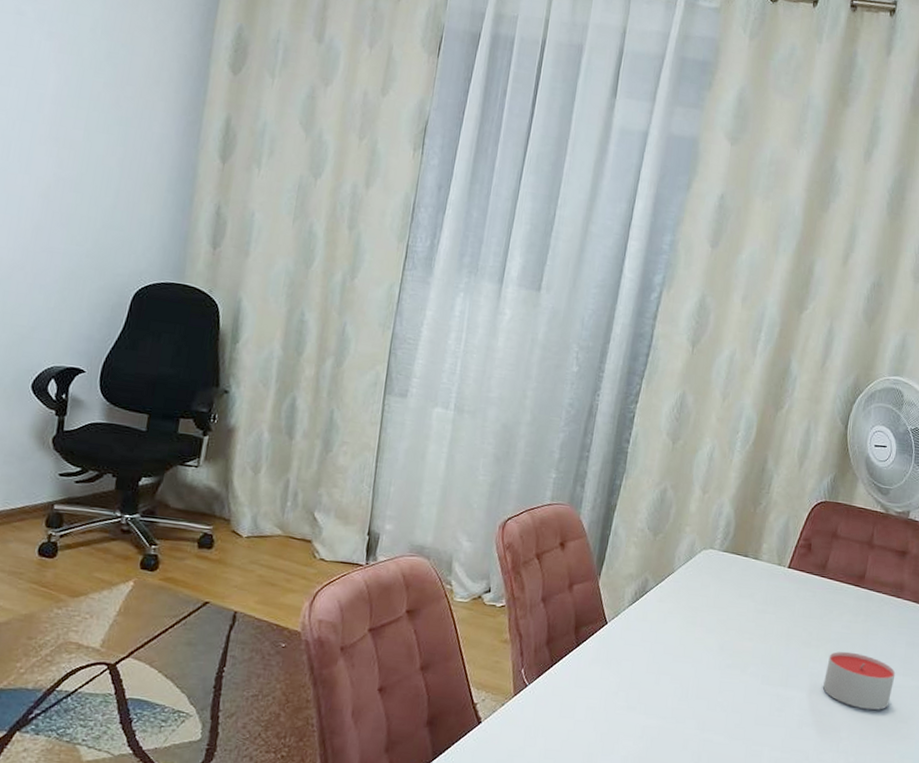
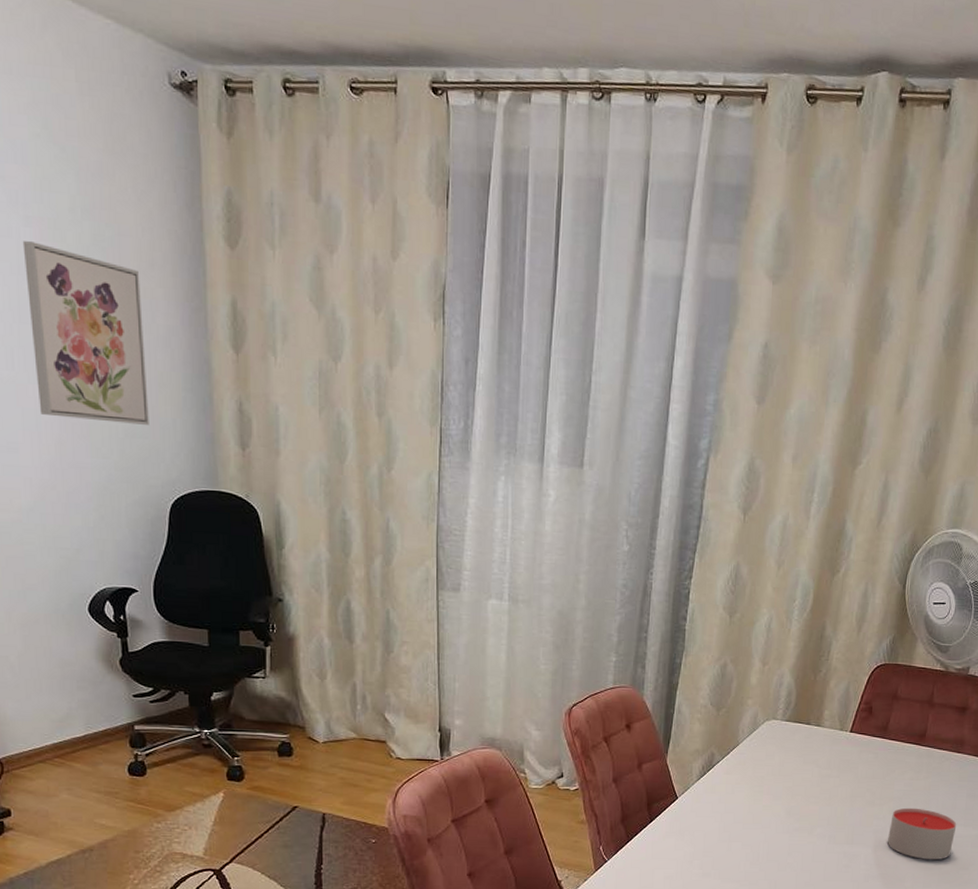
wall art: none [24,52,145,219] -> present [22,241,149,425]

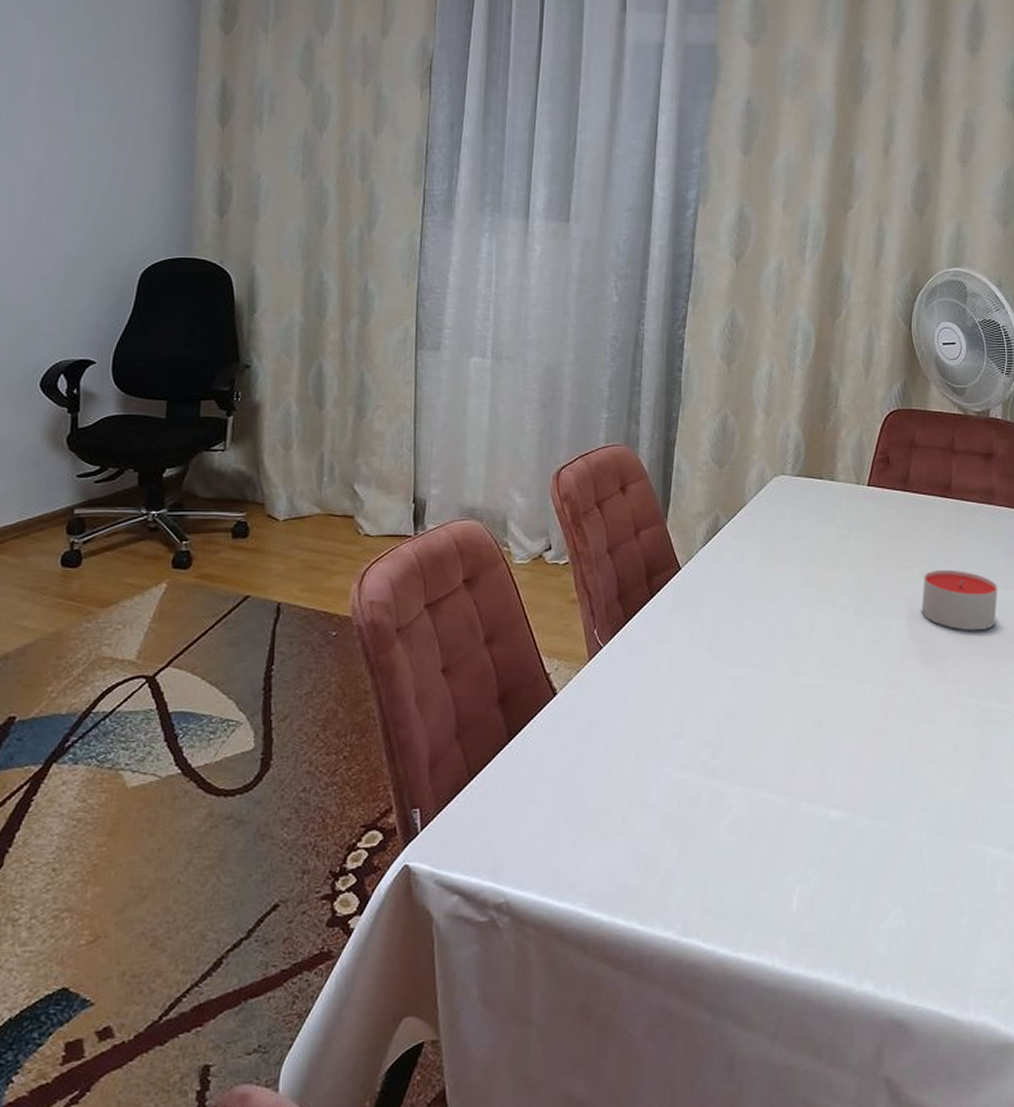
wall art: present [22,241,149,425] -> none [17,34,134,197]

